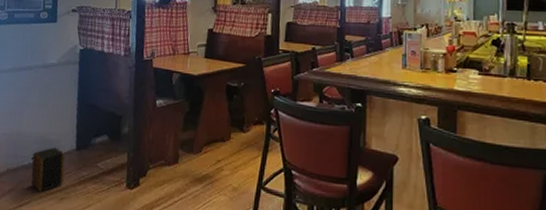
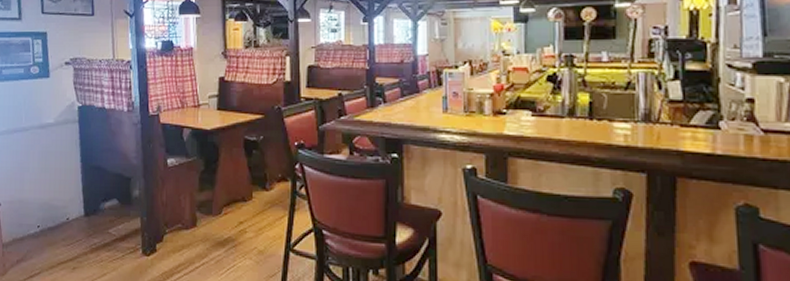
speaker: present [31,147,65,193] -> none [38,214,75,263]

